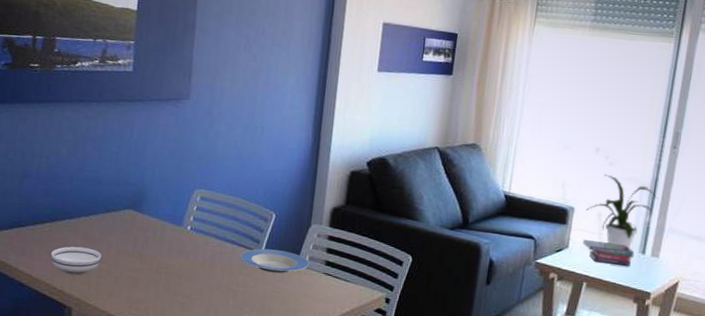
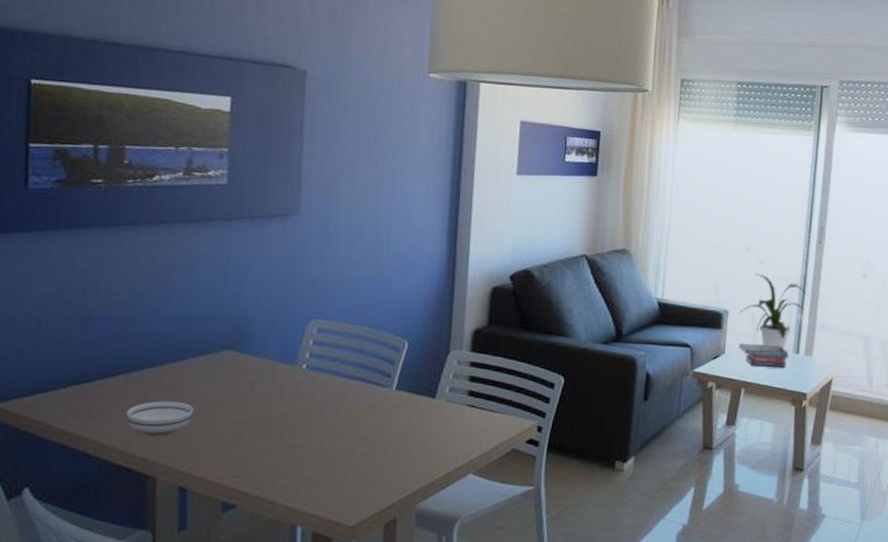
plate: present [240,248,309,274] -> none [368,383,450,410]

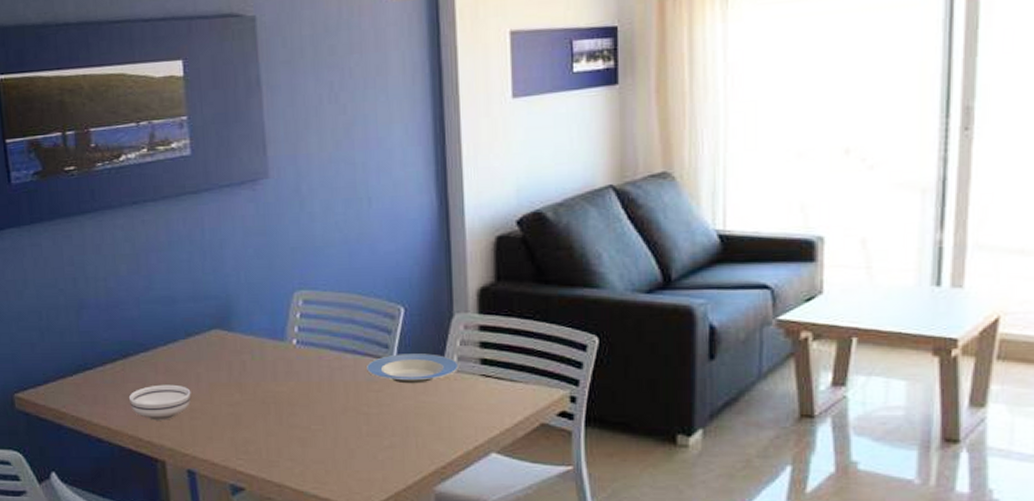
plate: none [368,383,450,410] -> present [367,353,459,384]
books: present [739,344,789,367] -> none [844,277,925,307]
house plant: present [740,273,808,349] -> none [842,183,950,282]

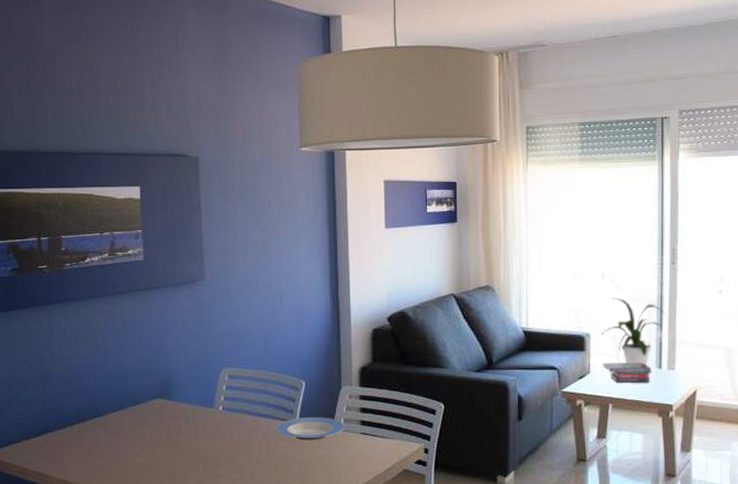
bowl: present [128,384,192,420] -> none [83,443,136,474]
house plant: none [842,183,950,282] -> present [601,297,665,366]
books: none [844,277,925,307] -> present [603,362,652,383]

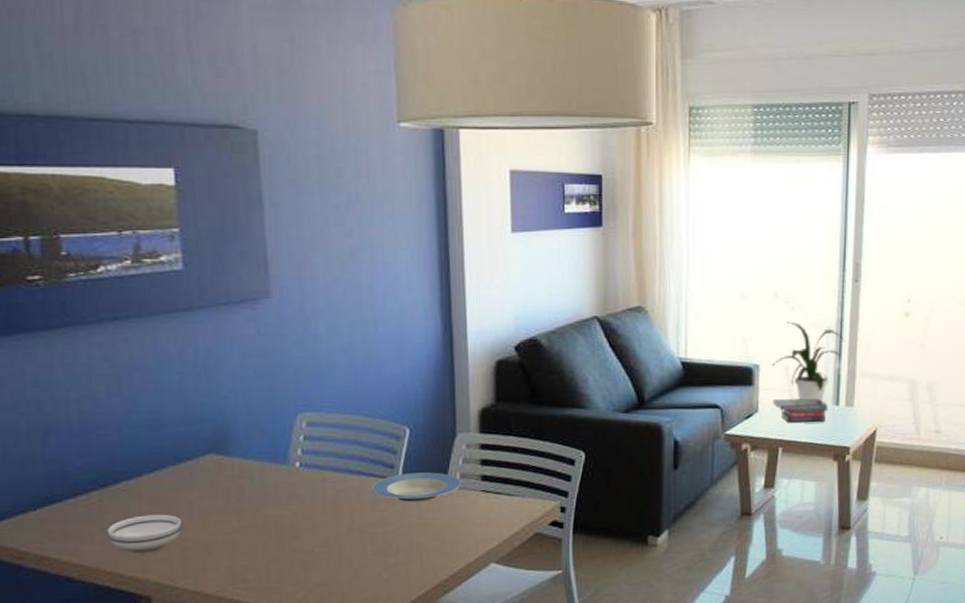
bowl: none [83,443,136,474] -> present [106,514,182,554]

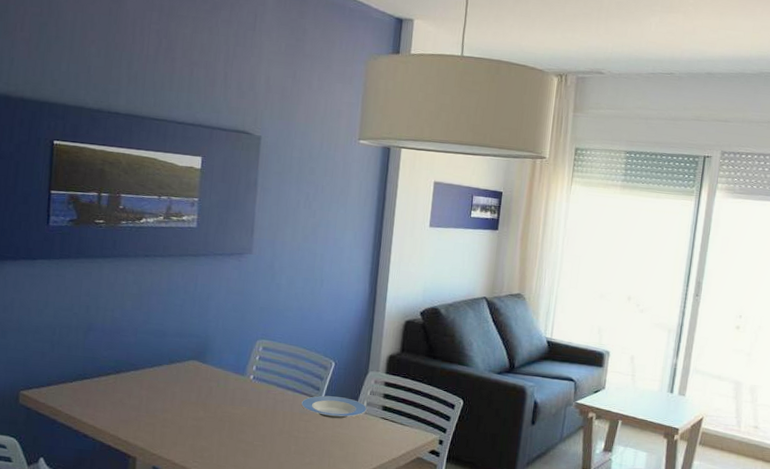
bowl: present [106,514,182,554] -> none [115,397,166,426]
house plant: present [772,321,845,402] -> none [620,320,683,388]
books: present [773,398,828,423] -> none [618,381,664,405]

